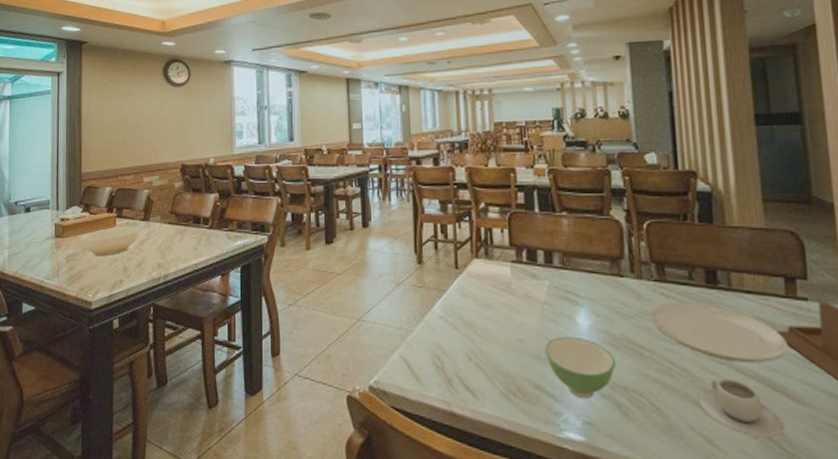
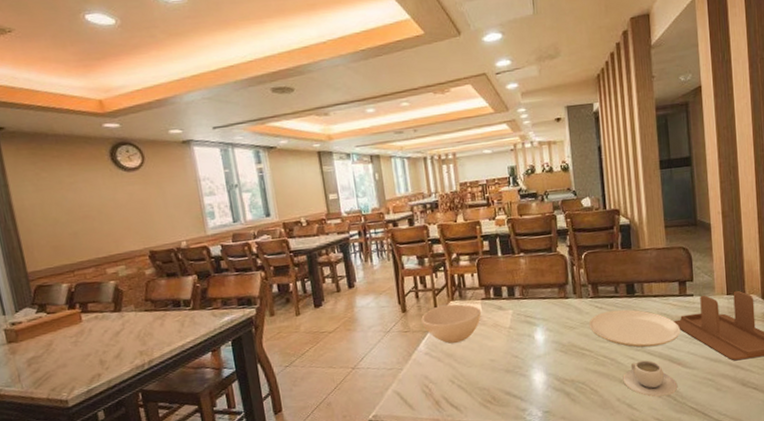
bowl: present [80,225,141,255] -> none [39,318,113,354]
soup bowl: none [439,262,510,310] -> present [421,304,481,344]
bowl: present [544,336,617,399] -> none [511,349,566,395]

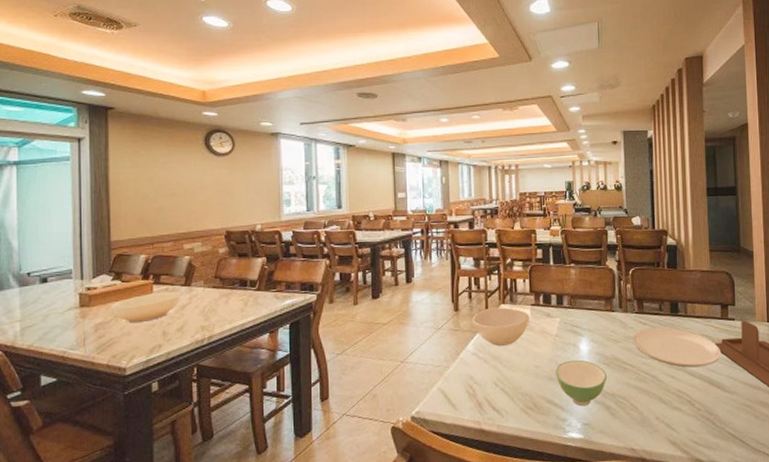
bowl: none [39,318,113,354] -> present [110,291,182,322]
bowl: none [511,349,566,395] -> present [555,359,608,407]
teacup: present [622,360,678,397] -> none [663,380,717,420]

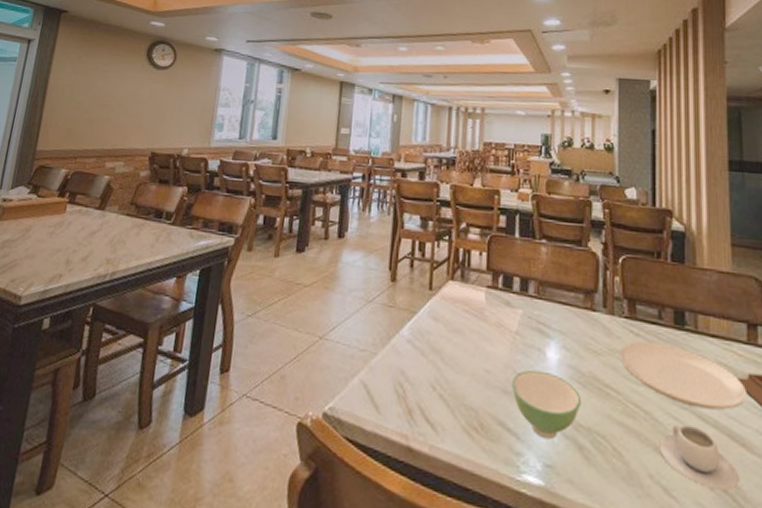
bowl: present [110,291,182,322] -> none [20,213,94,245]
soup bowl: present [472,307,529,346] -> none [411,283,483,336]
teacup: none [663,380,717,420] -> present [659,424,740,492]

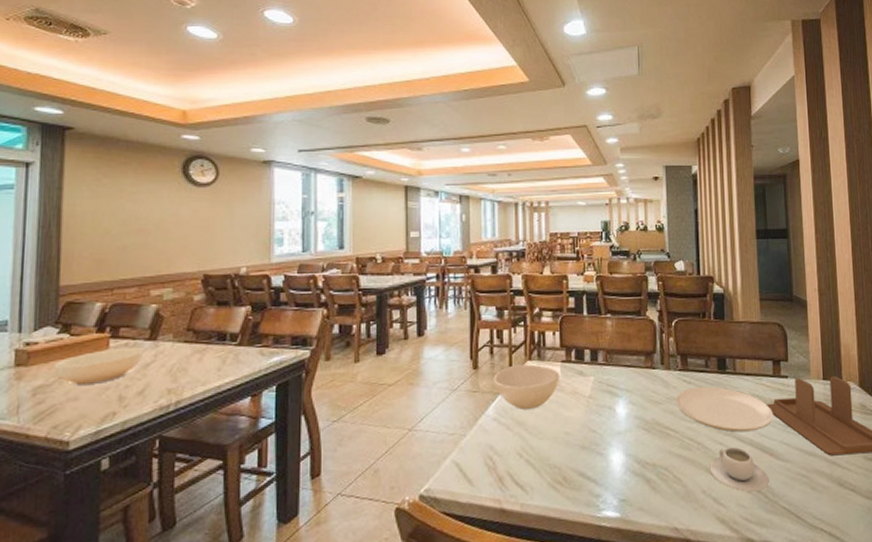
bowl: none [20,213,94,245] -> present [53,346,145,385]
soup bowl: none [411,283,483,336] -> present [493,364,559,410]
bowl: present [511,369,582,440] -> none [588,424,648,480]

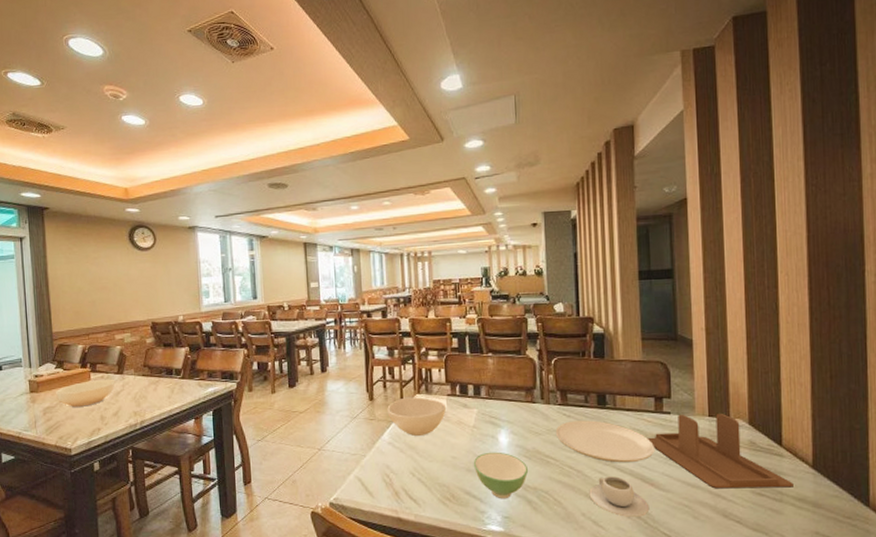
bowl: none [588,424,648,480] -> present [473,452,529,499]

